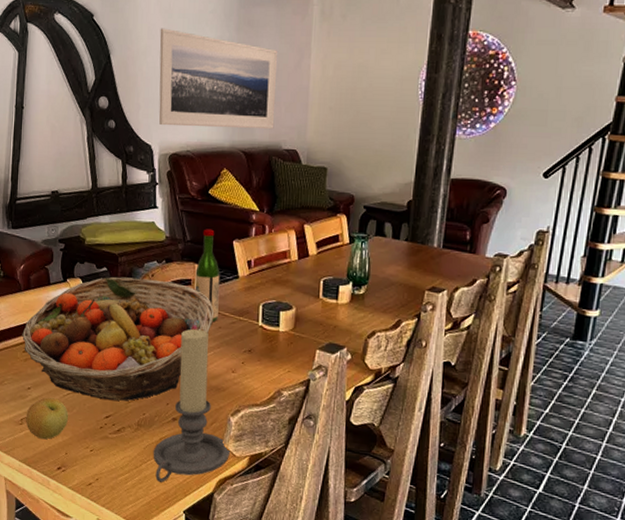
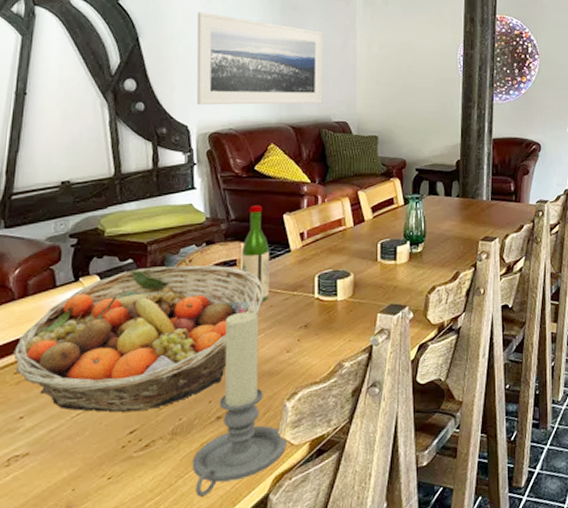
apple: present [26,397,69,440] -> none [15,423,78,480]

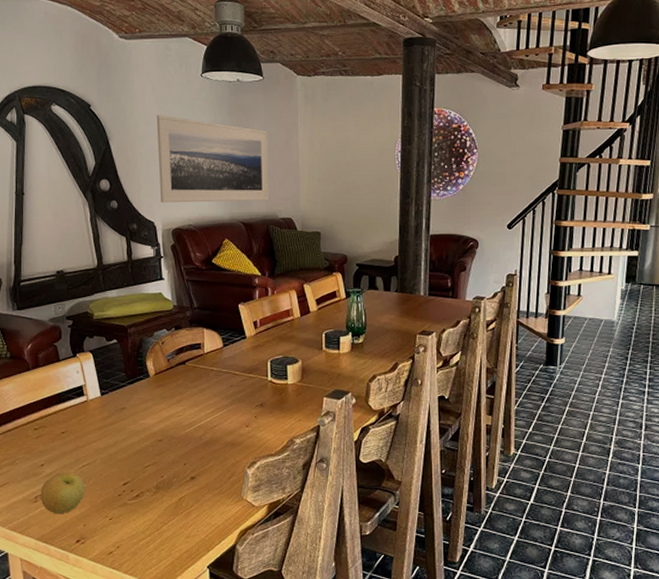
fruit basket: present [13,265,265,413] -> none [32,346,225,467]
apple: none [15,423,78,480] -> present [40,472,86,514]
candle holder: present [192,311,287,497] -> none [173,389,249,541]
wine bottle: present [241,205,270,301] -> none [204,295,229,381]

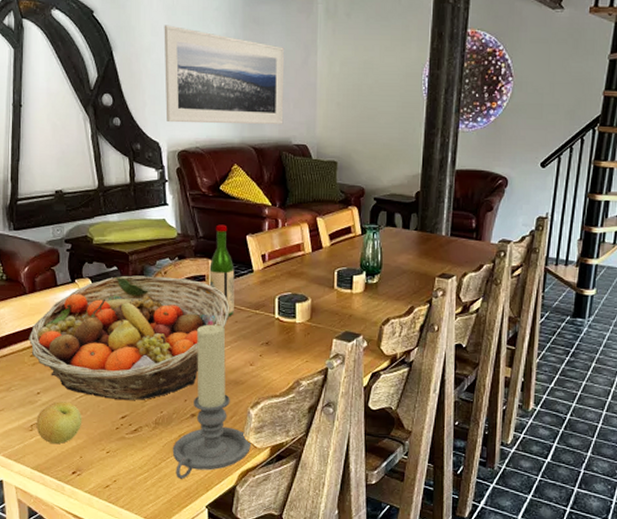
fruit basket: none [32,346,225,467] -> present [29,275,230,400]
candle holder: none [173,389,249,541] -> present [172,324,251,479]
wine bottle: none [204,295,229,381] -> present [209,224,235,316]

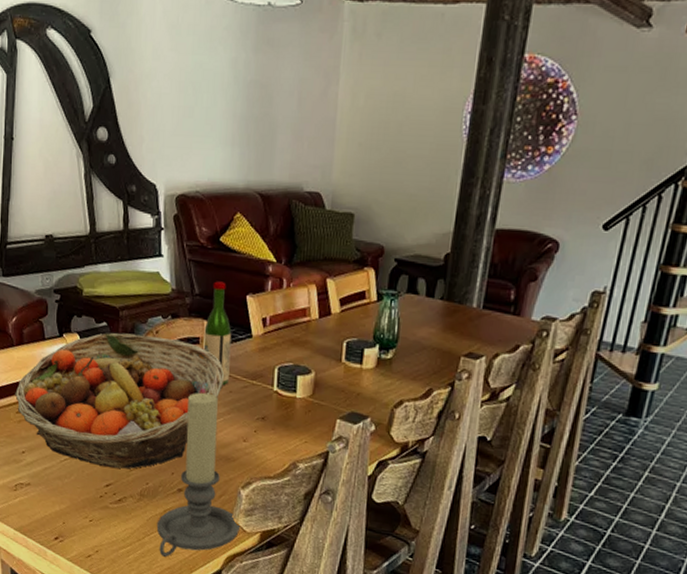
apple: present [36,401,82,445] -> none [20,462,66,508]
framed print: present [164,25,285,125] -> none [164,47,302,169]

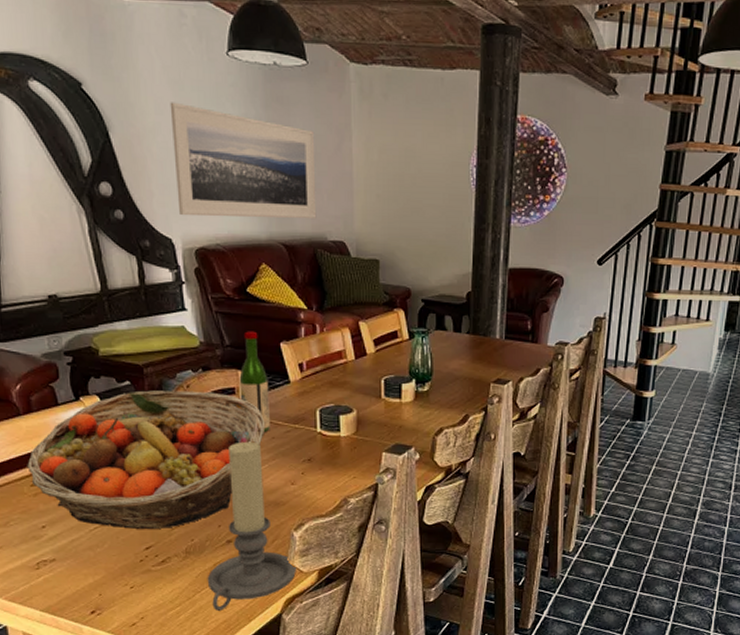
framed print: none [164,47,302,169] -> present [170,102,317,220]

